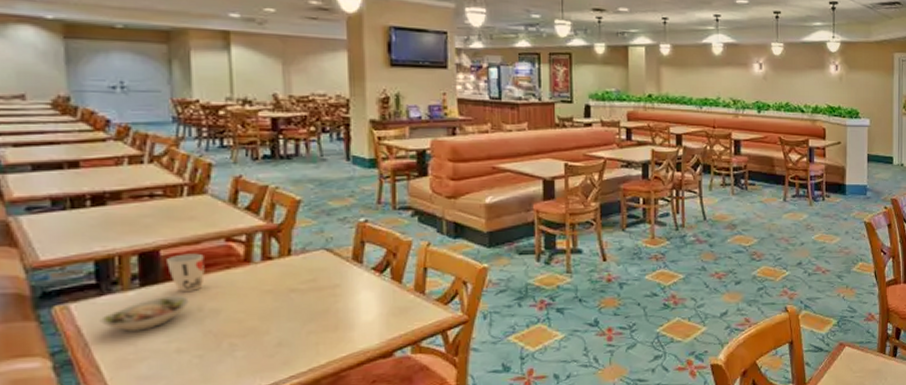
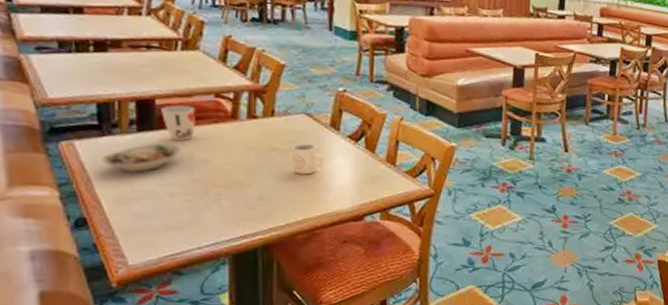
mug: none [311,280,347,314] -> present [291,143,323,175]

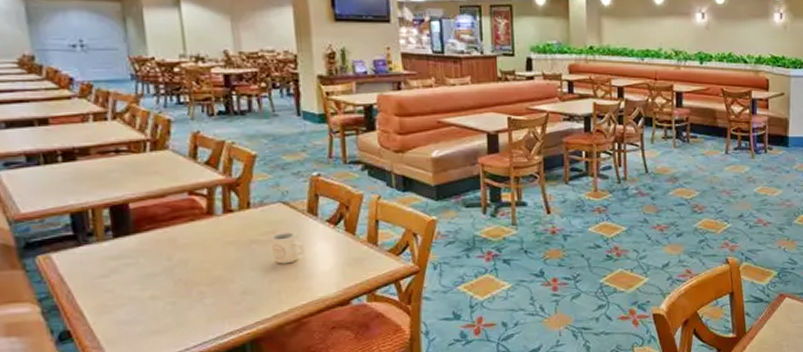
salad: present [101,143,181,173] -> none [79,246,159,280]
cup: present [161,105,195,142] -> none [136,206,172,244]

